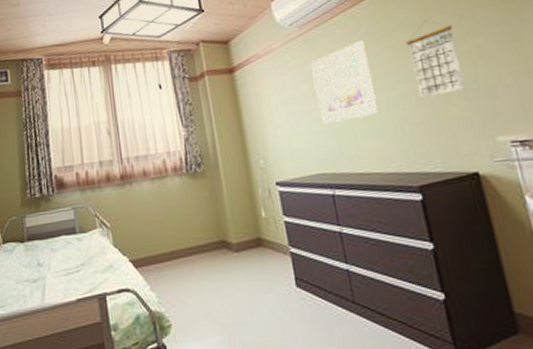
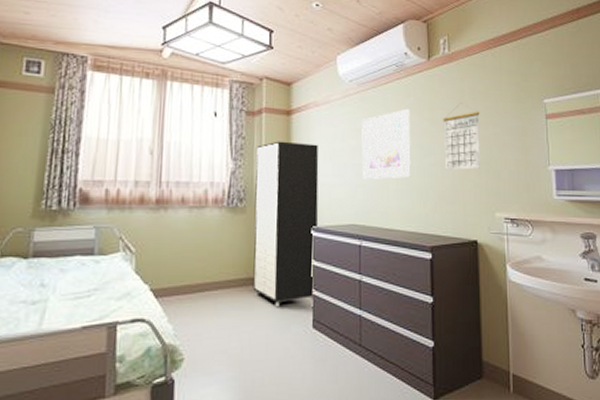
storage cabinet: none [204,96,292,267] -> present [252,141,319,306]

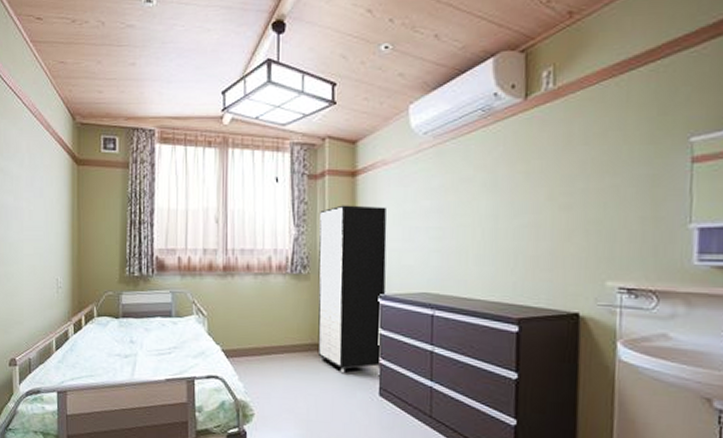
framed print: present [361,108,411,180] -> none [436,161,498,245]
calendar: present [443,103,480,171] -> none [540,150,593,232]

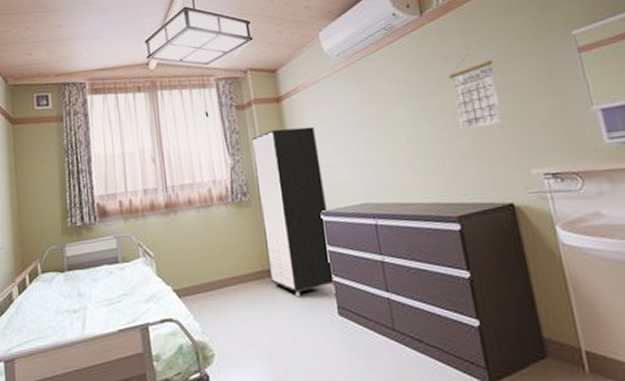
calendar: none [540,150,593,232] -> present [449,54,503,131]

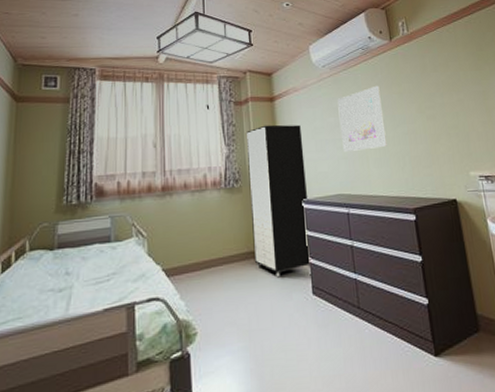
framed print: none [357,72,422,155] -> present [337,85,387,153]
calendar: present [449,54,503,131] -> none [410,76,450,137]

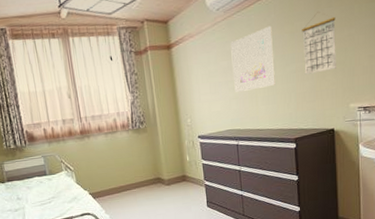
storage cabinet: present [245,124,311,276] -> none [147,70,206,195]
calendar: none [410,76,450,137] -> present [302,12,336,75]

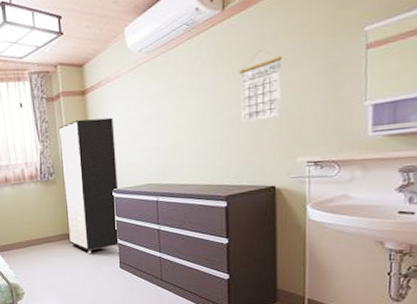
storage cabinet: none [147,70,206,195] -> present [58,117,119,254]
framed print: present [231,25,275,93] -> none [153,67,205,143]

